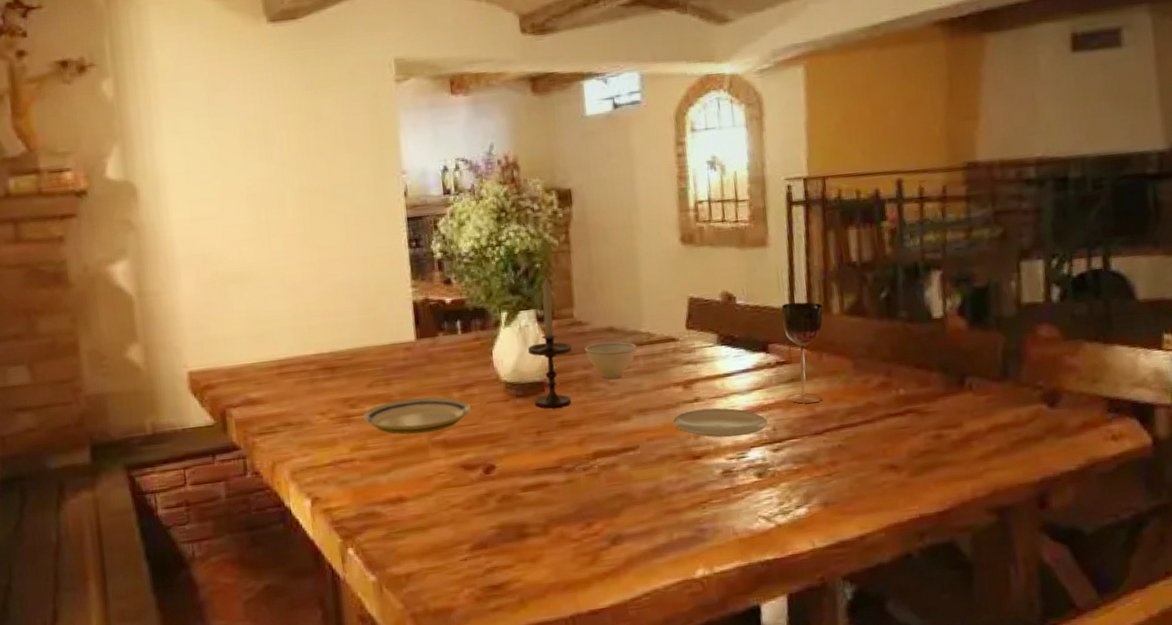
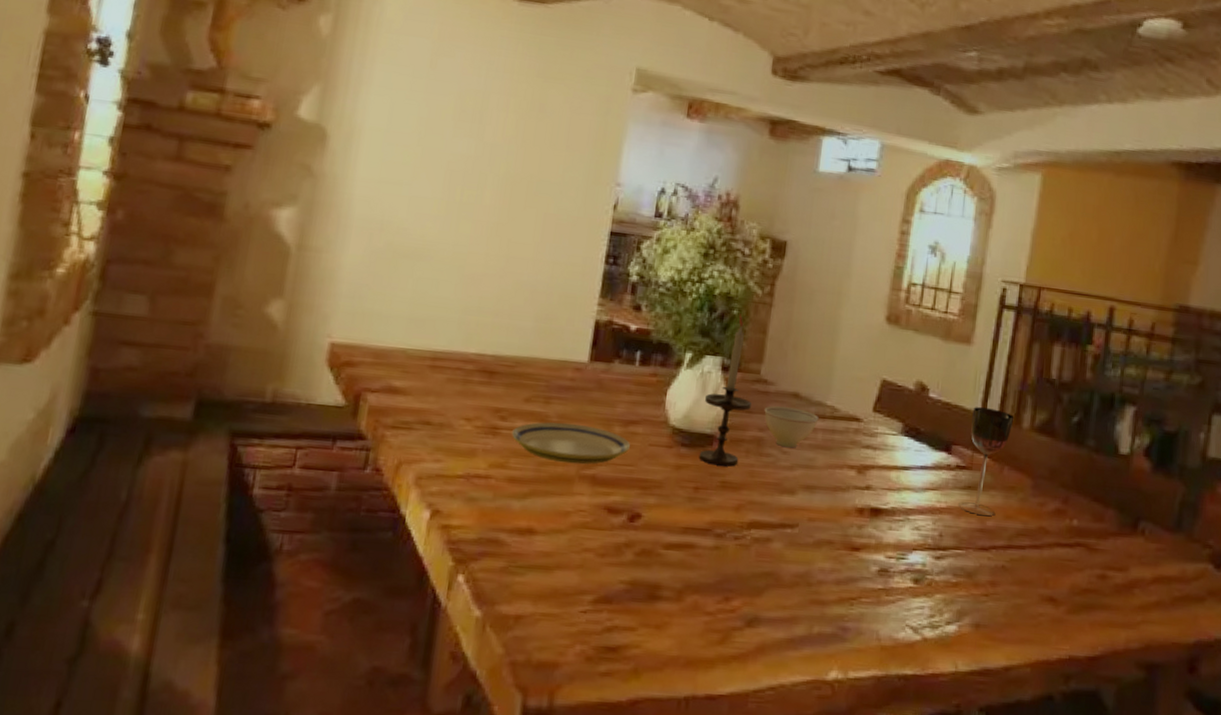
plate: present [672,408,768,437] -> none [838,497,936,536]

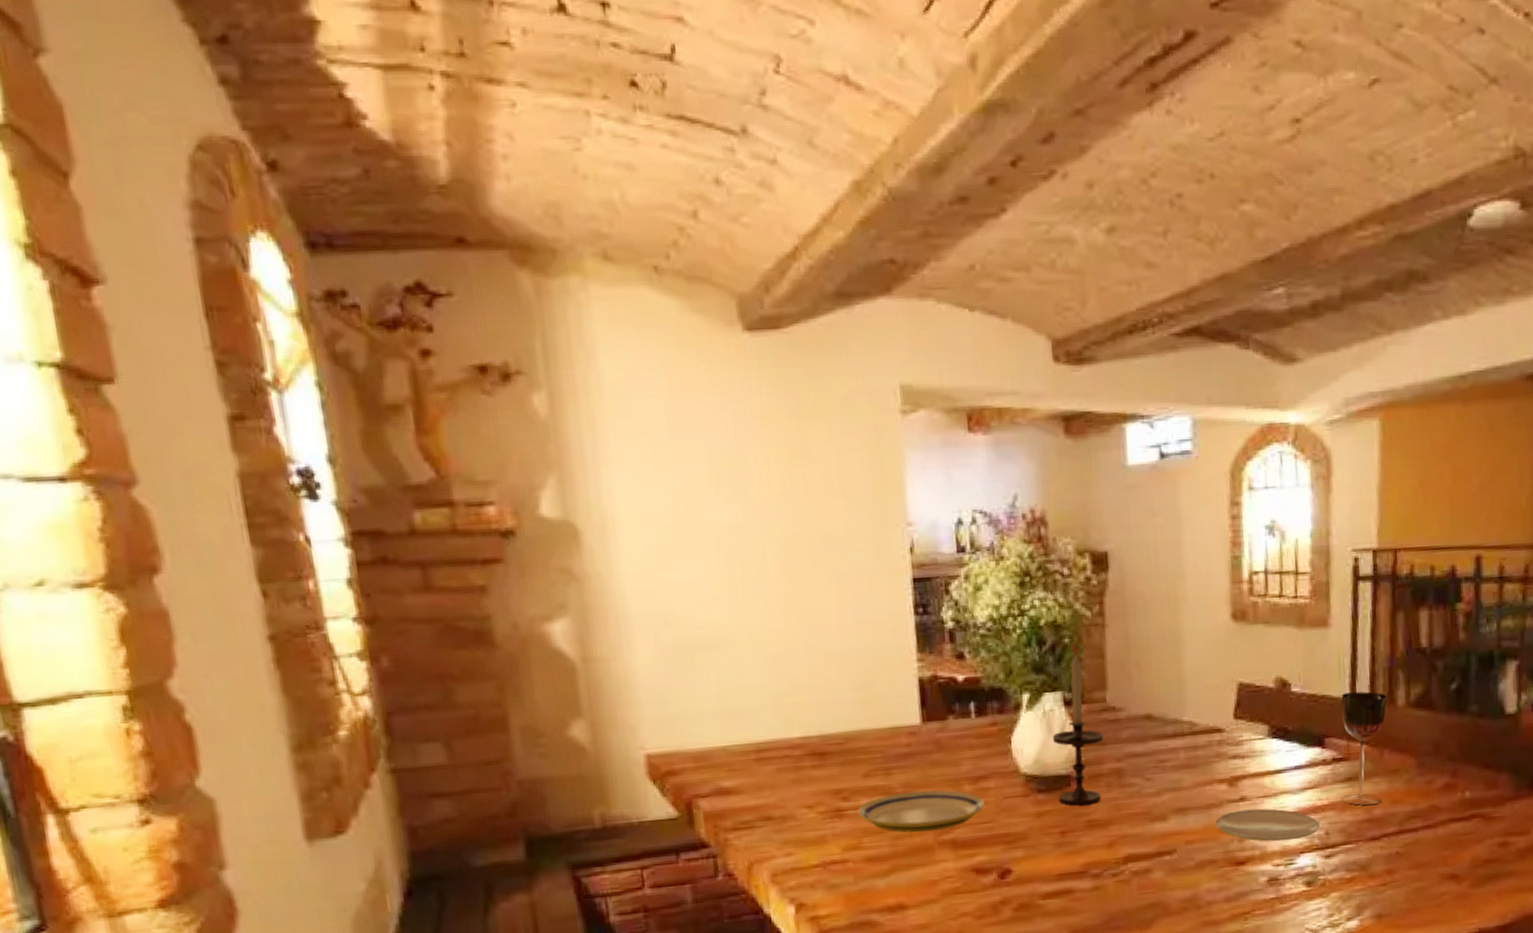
bowl: present [764,406,819,448] -> none [1118,731,1178,774]
plate: none [838,497,936,536] -> present [1214,808,1320,842]

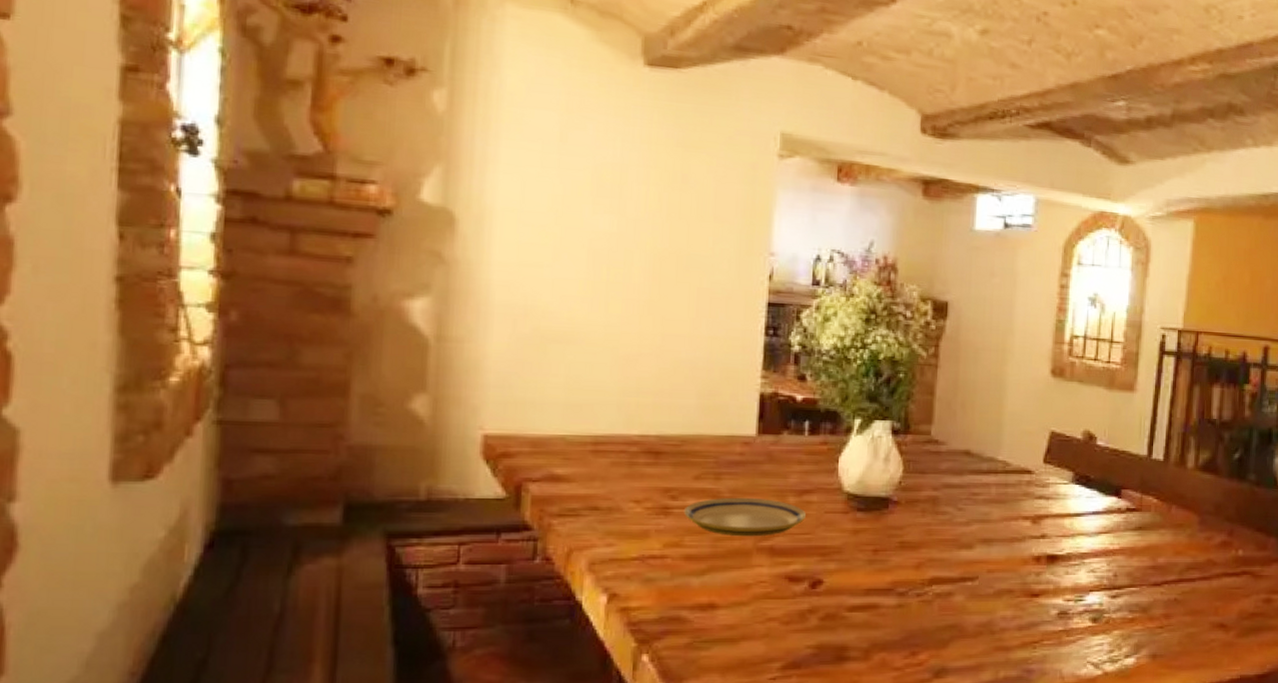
candlestick: present [1052,641,1103,806] -> none [875,377,924,527]
plate: present [1214,808,1320,842] -> none [1015,546,1110,579]
wineglass: present [1340,691,1387,805] -> none [1130,451,1179,553]

